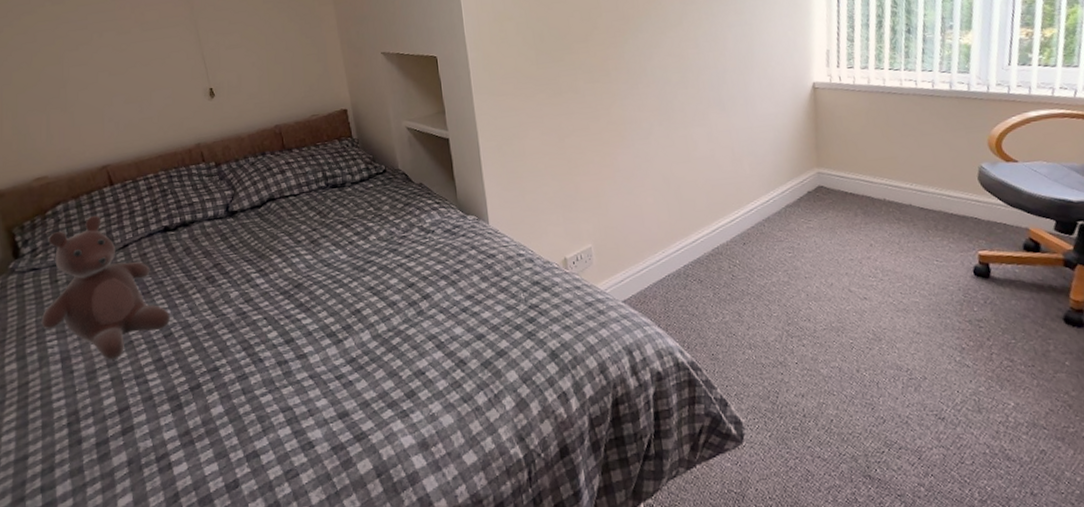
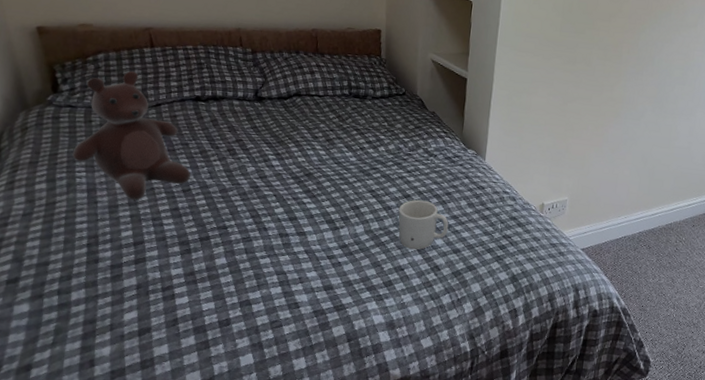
mug: none [404,285,466,347] -> present [398,199,449,250]

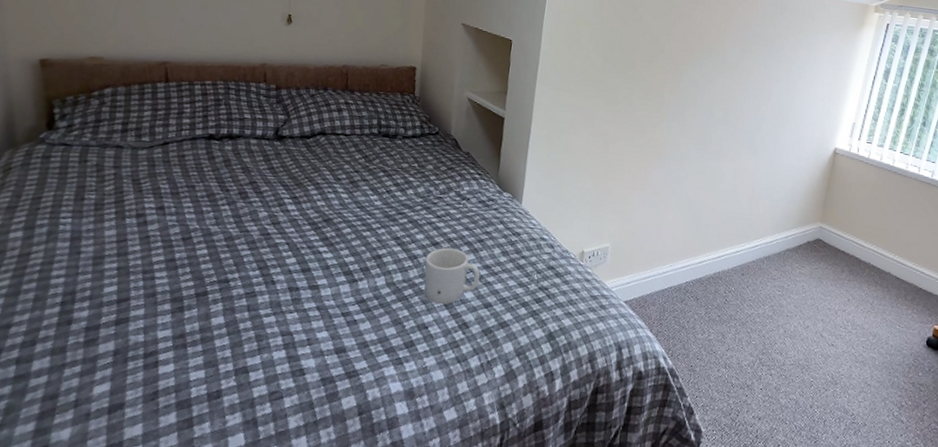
teddy bear: present [72,70,190,201] -> none [59,106,194,250]

